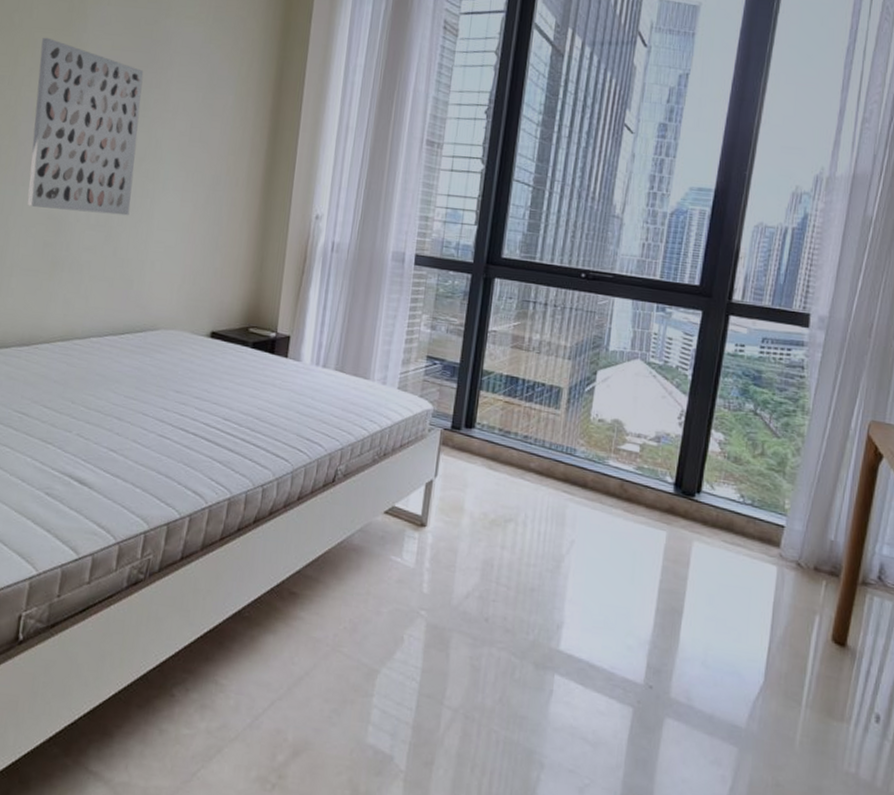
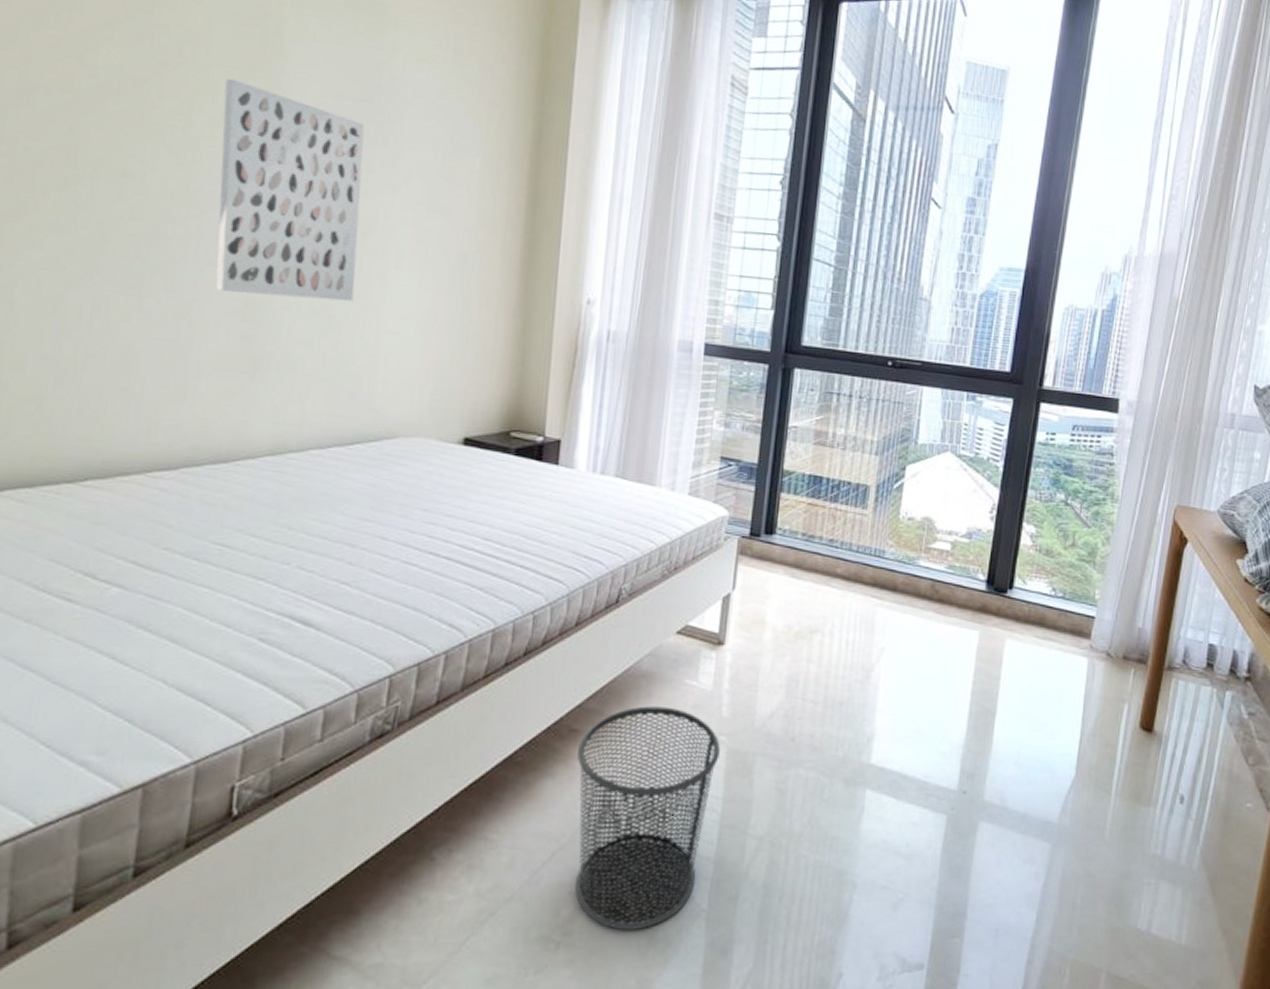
waste bin: none [290,577,421,782] -> present [575,706,720,929]

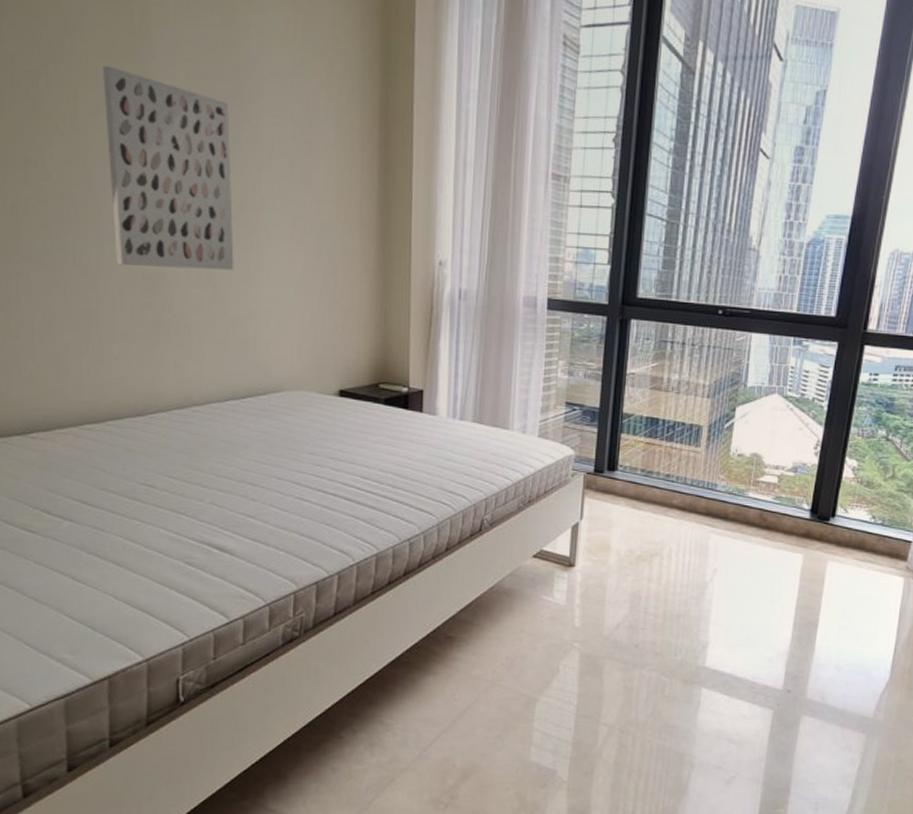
waste bin: present [575,706,720,929] -> none [454,618,574,796]

